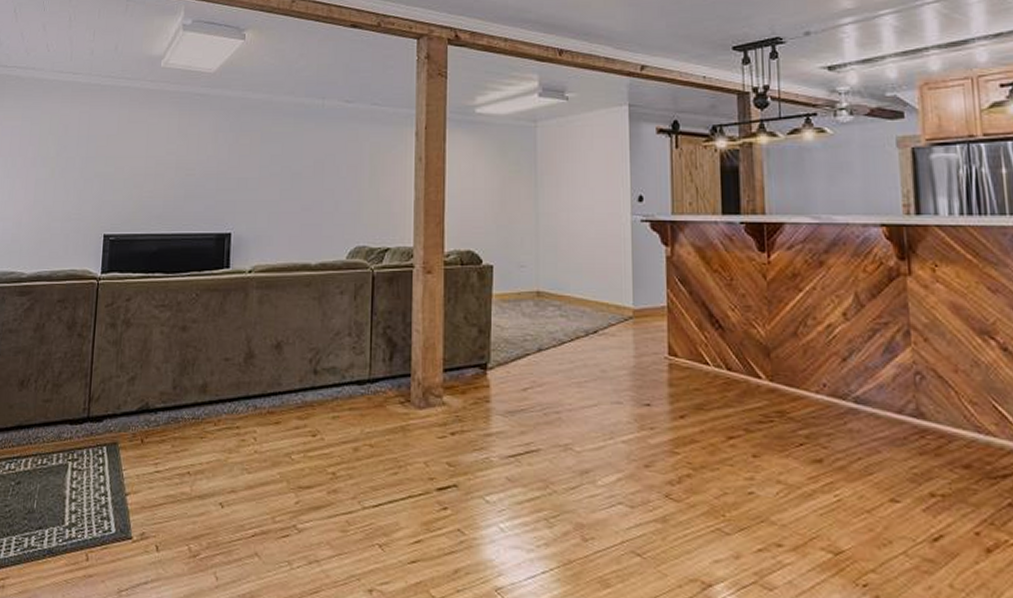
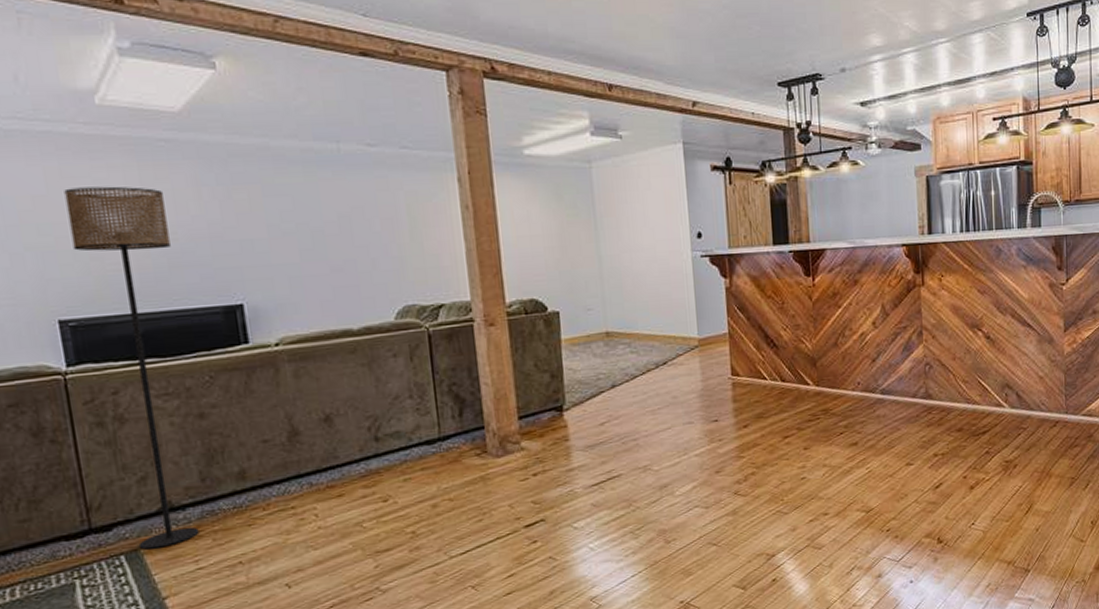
floor lamp: none [118,130,193,446] -> present [64,186,200,550]

